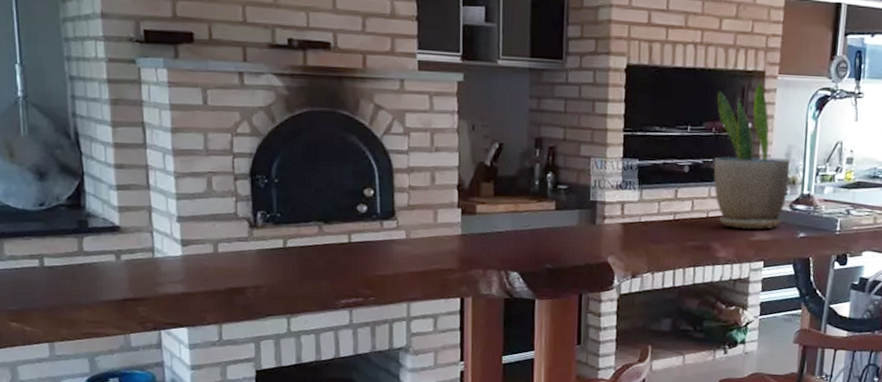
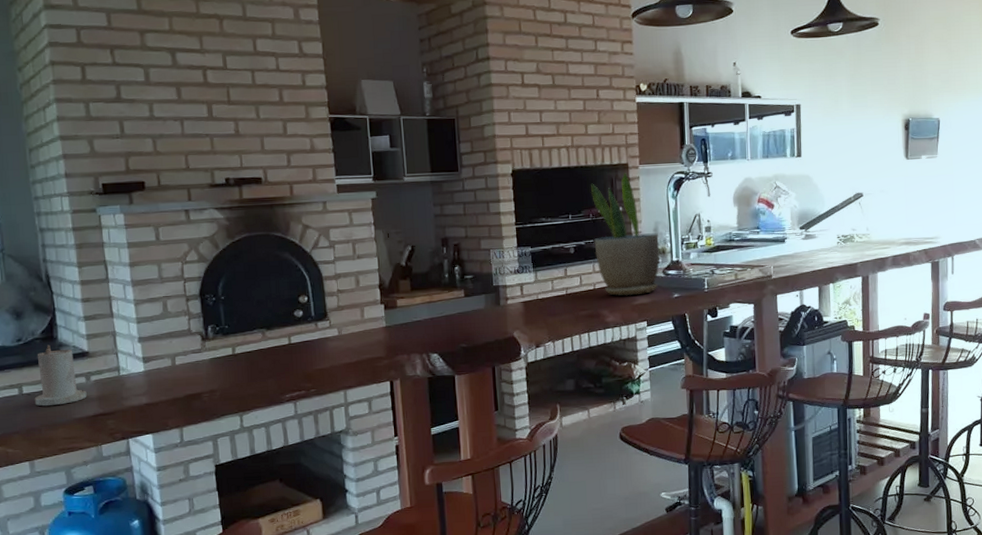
candle: none [57,213,116,284] -> present [34,345,87,406]

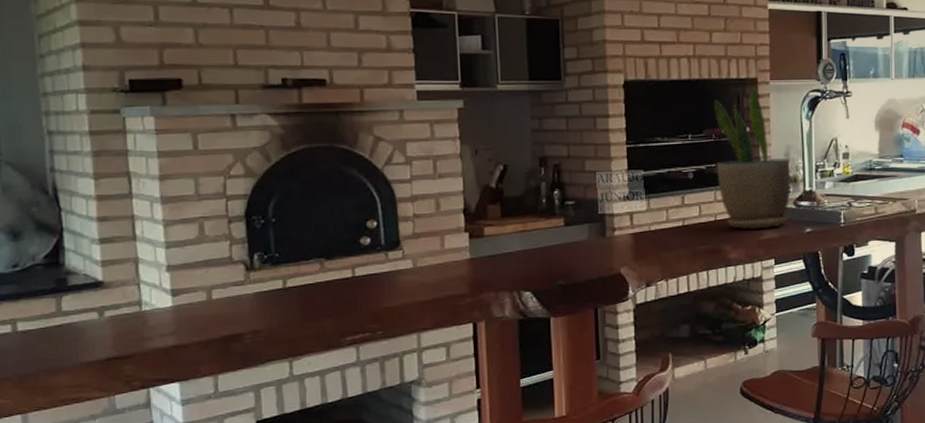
candle: present [34,345,87,406] -> none [31,272,99,347]

